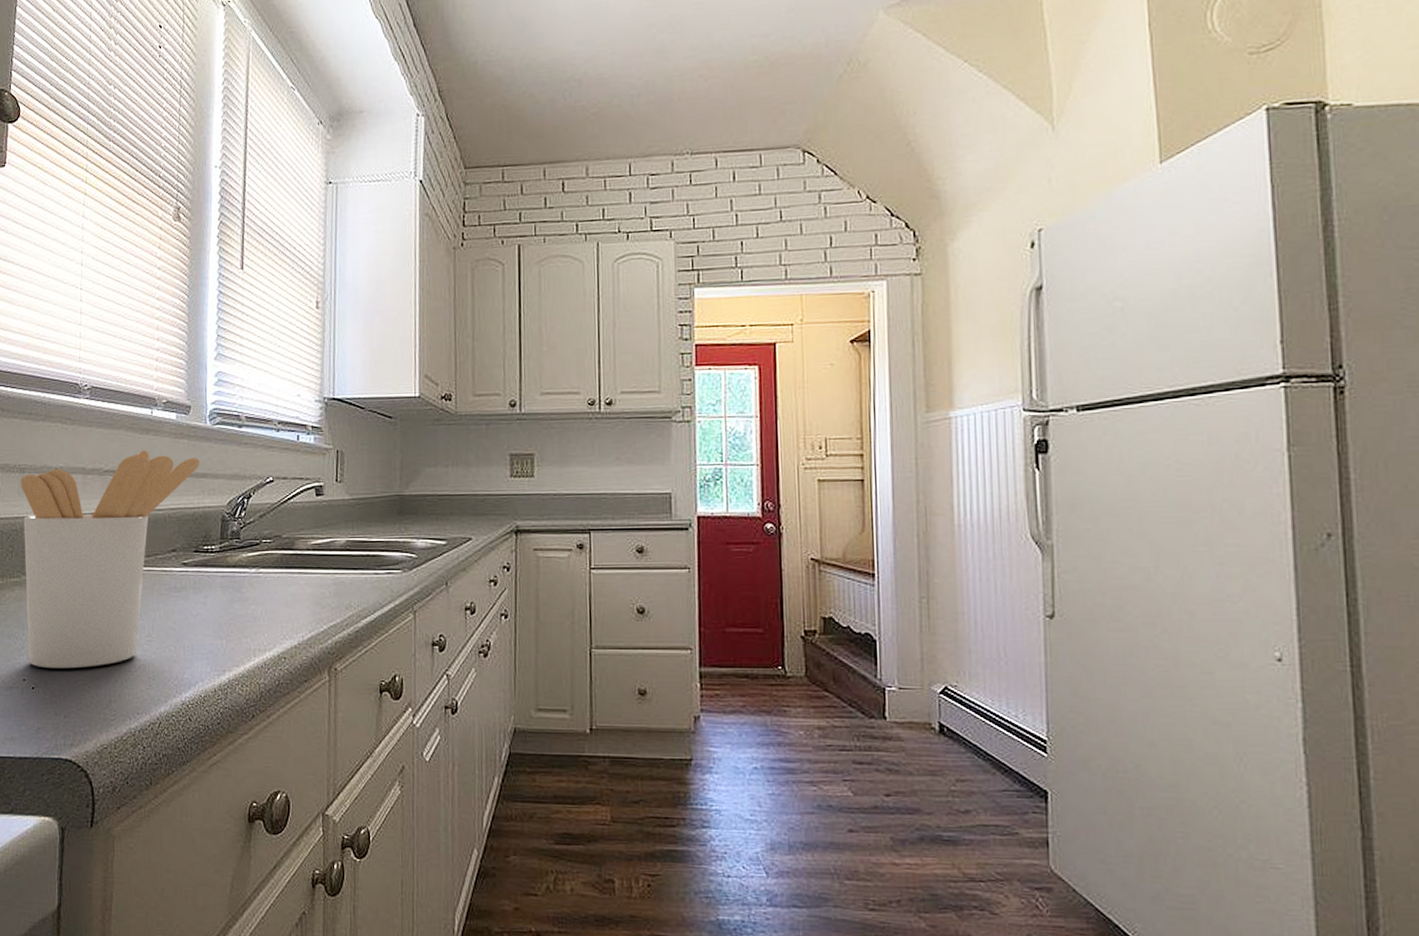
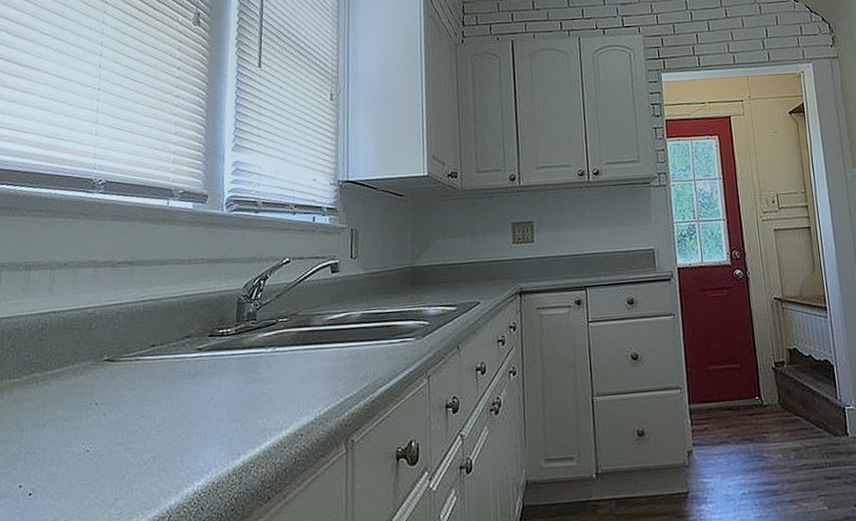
utensil holder: present [21,450,200,669] -> none [26,240,216,472]

